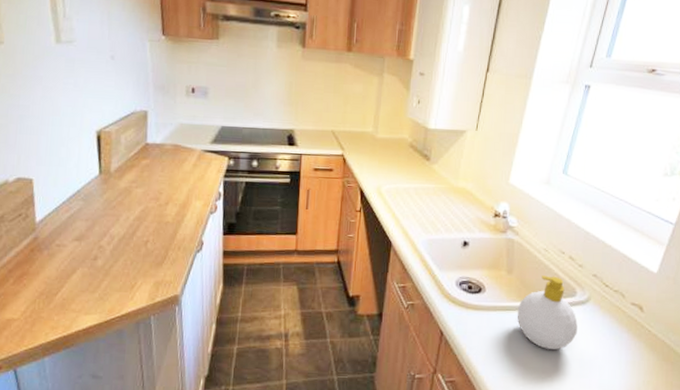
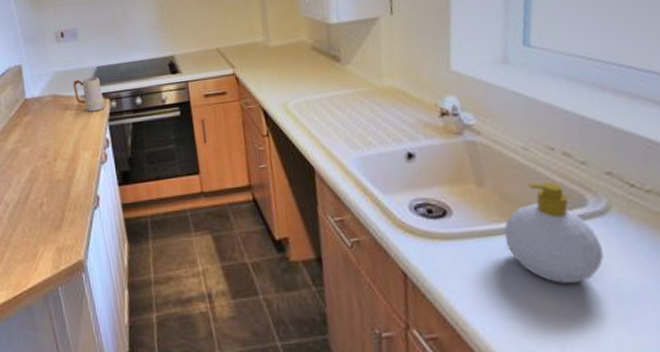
mug: none [195,134,223,167] -> present [73,76,105,112]

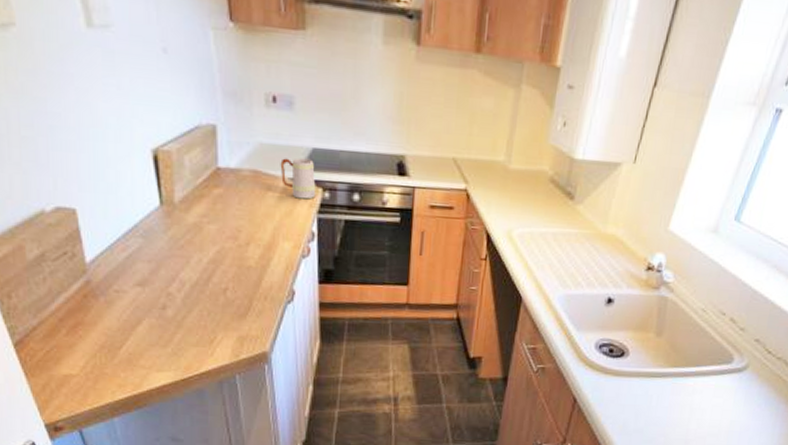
soap bottle: present [504,181,604,284] -> none [662,339,731,421]

